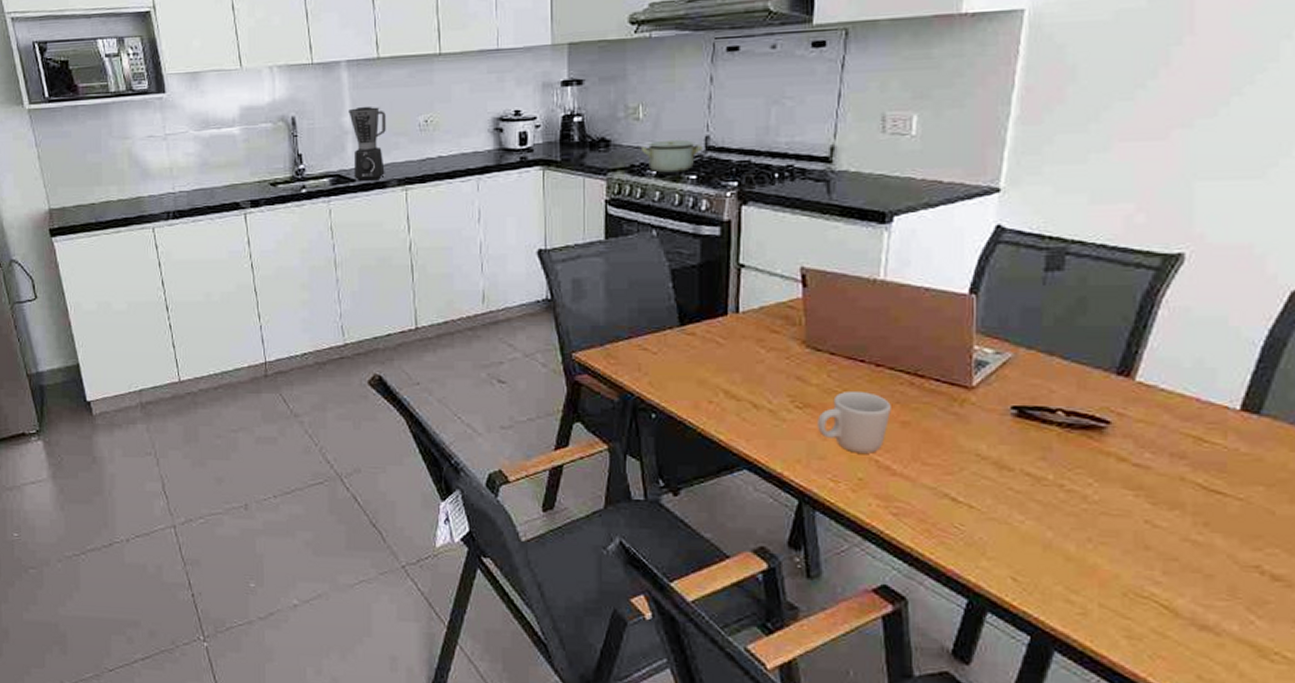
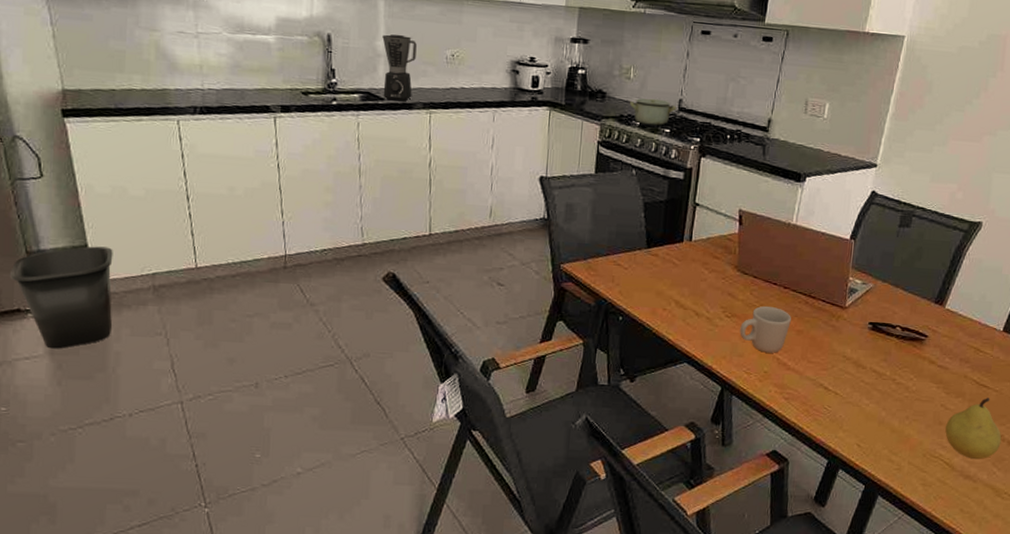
waste bin: none [13,365,105,473] -> present [9,246,113,349]
fruit: none [1157,509,1259,602] -> present [945,398,1002,460]

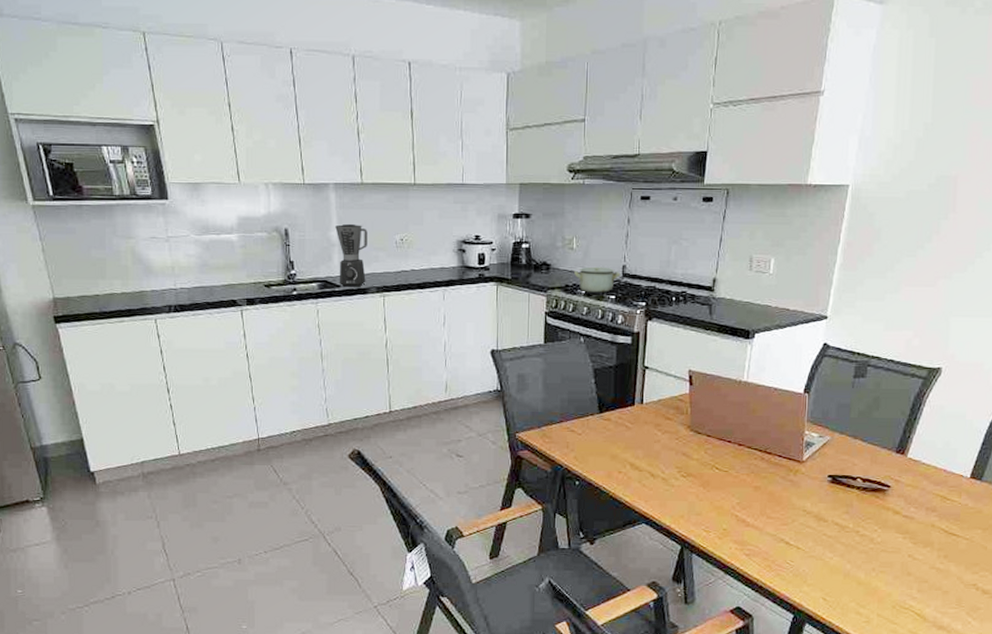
waste bin: present [9,246,113,349] -> none [17,439,108,535]
mug: present [740,305,791,353] -> none [696,463,748,510]
fruit: present [945,398,1002,460] -> none [914,546,975,610]

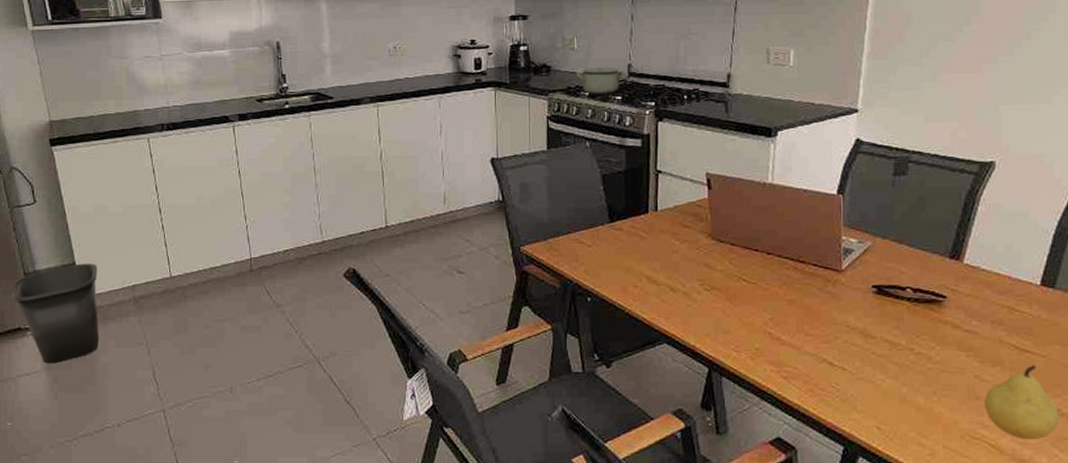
waste bin: none [17,439,108,535] -> present [10,263,99,364]
blender: present [335,223,367,287] -> none [327,33,360,98]
fruit: none [914,546,975,610] -> present [984,365,1059,440]

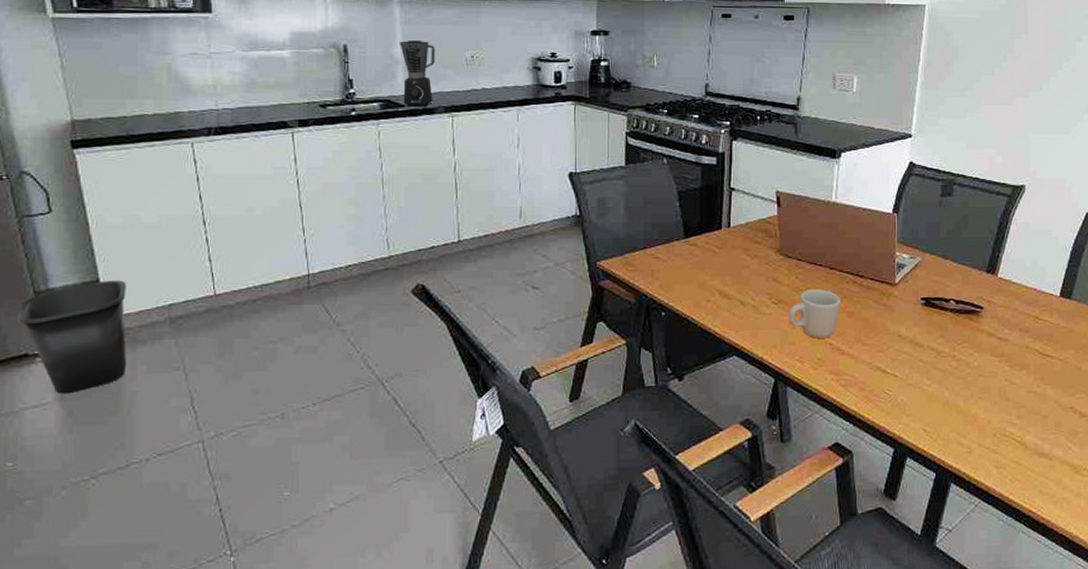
blender: none [327,33,360,98] -> present [400,39,435,107]
cooking pot: present [575,66,626,95] -> none [654,85,703,113]
mug: none [722,275,780,327] -> present [788,288,840,338]
fruit: present [984,365,1059,440] -> none [1013,368,1073,435]

